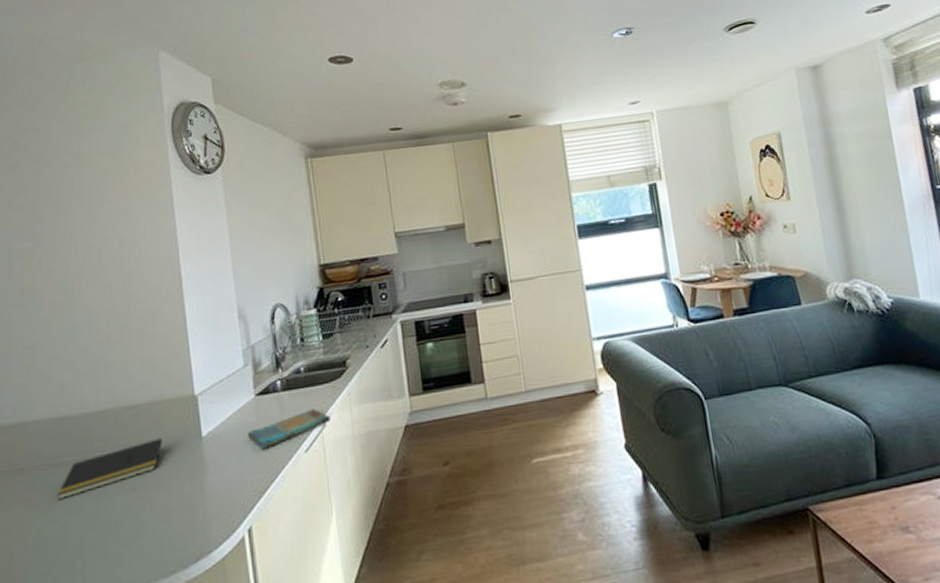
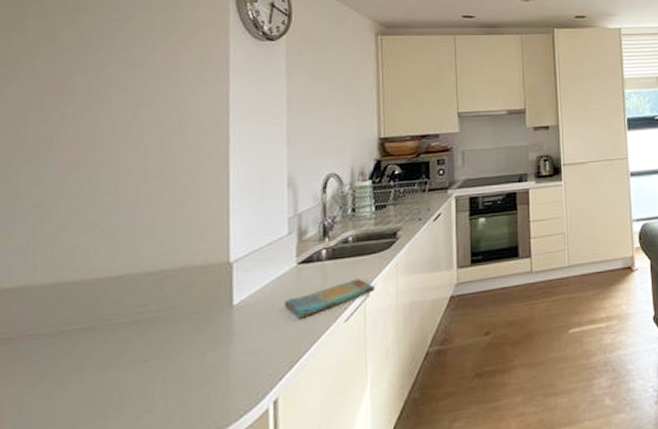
notepad: present [57,438,162,501] -> none [50,306,187,373]

